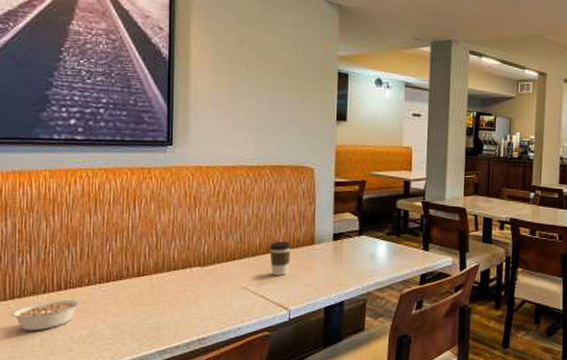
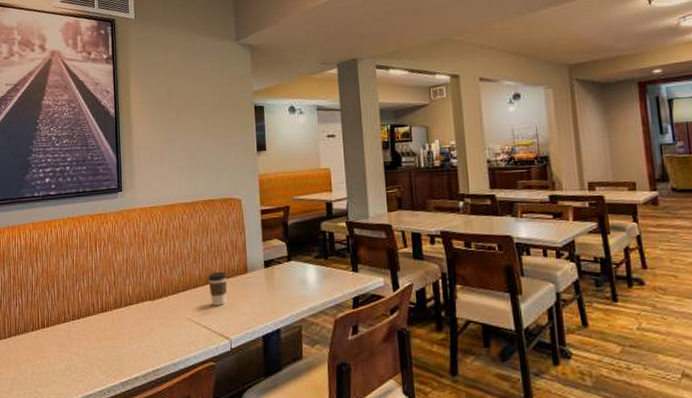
legume: present [9,299,88,331] -> none [8,336,65,366]

